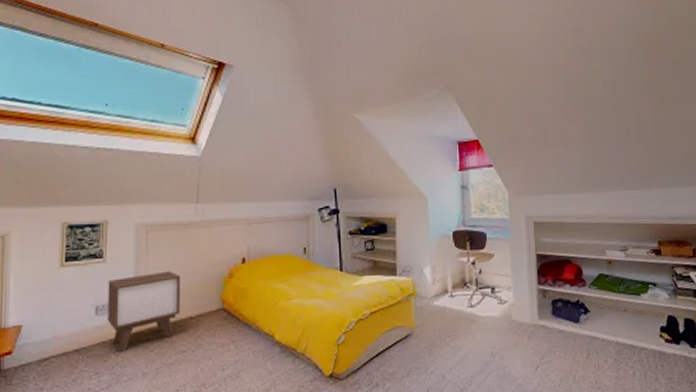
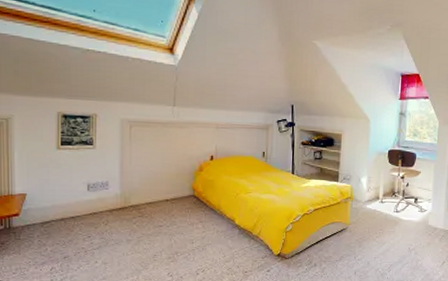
nightstand: present [107,271,181,352] -> none [97,160,159,222]

